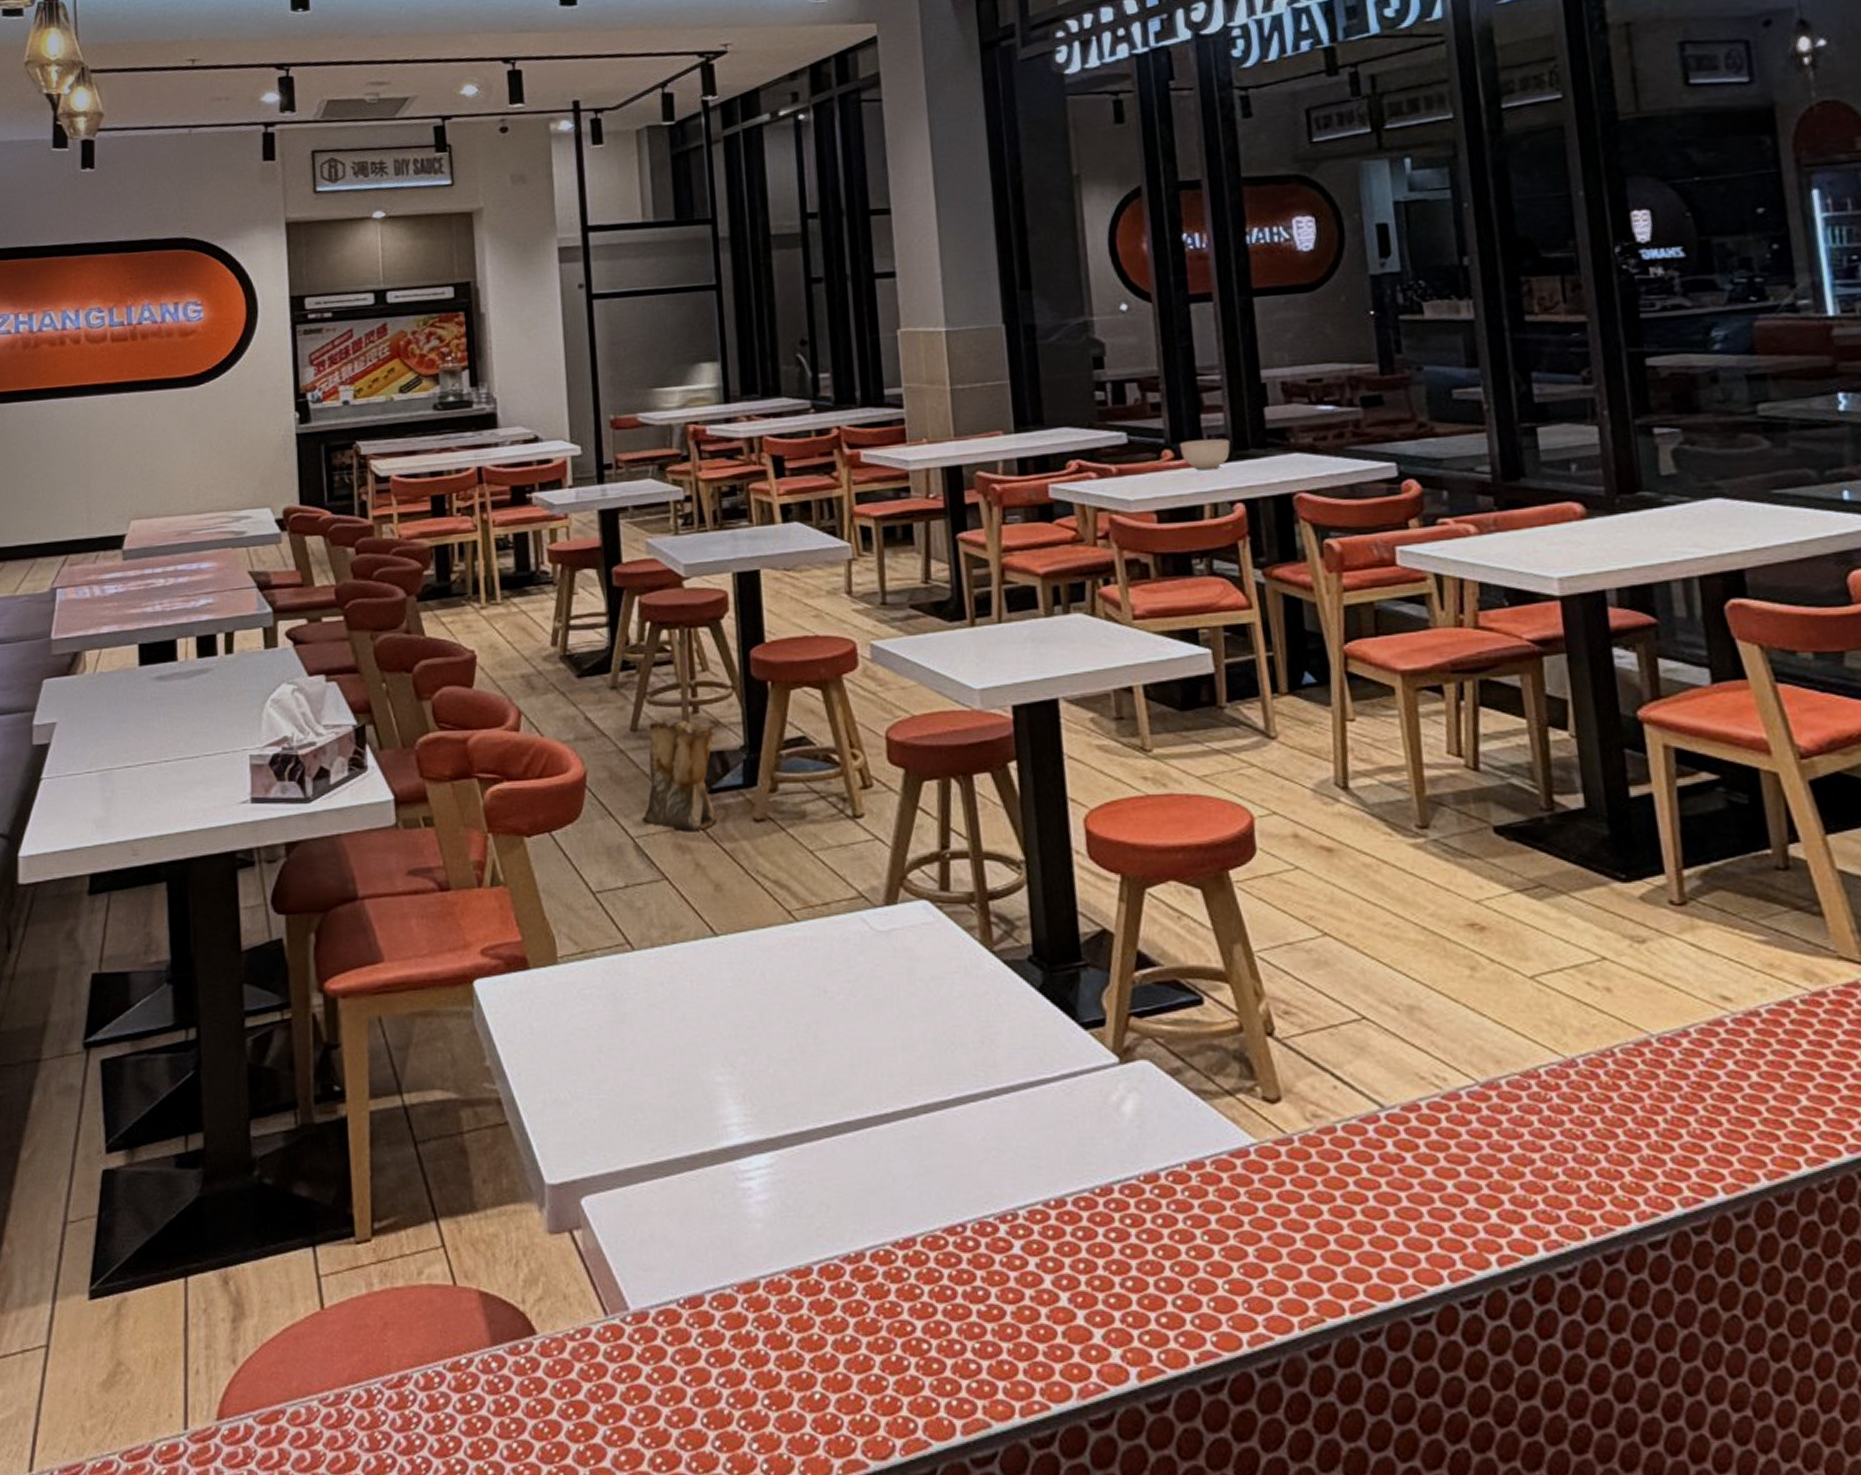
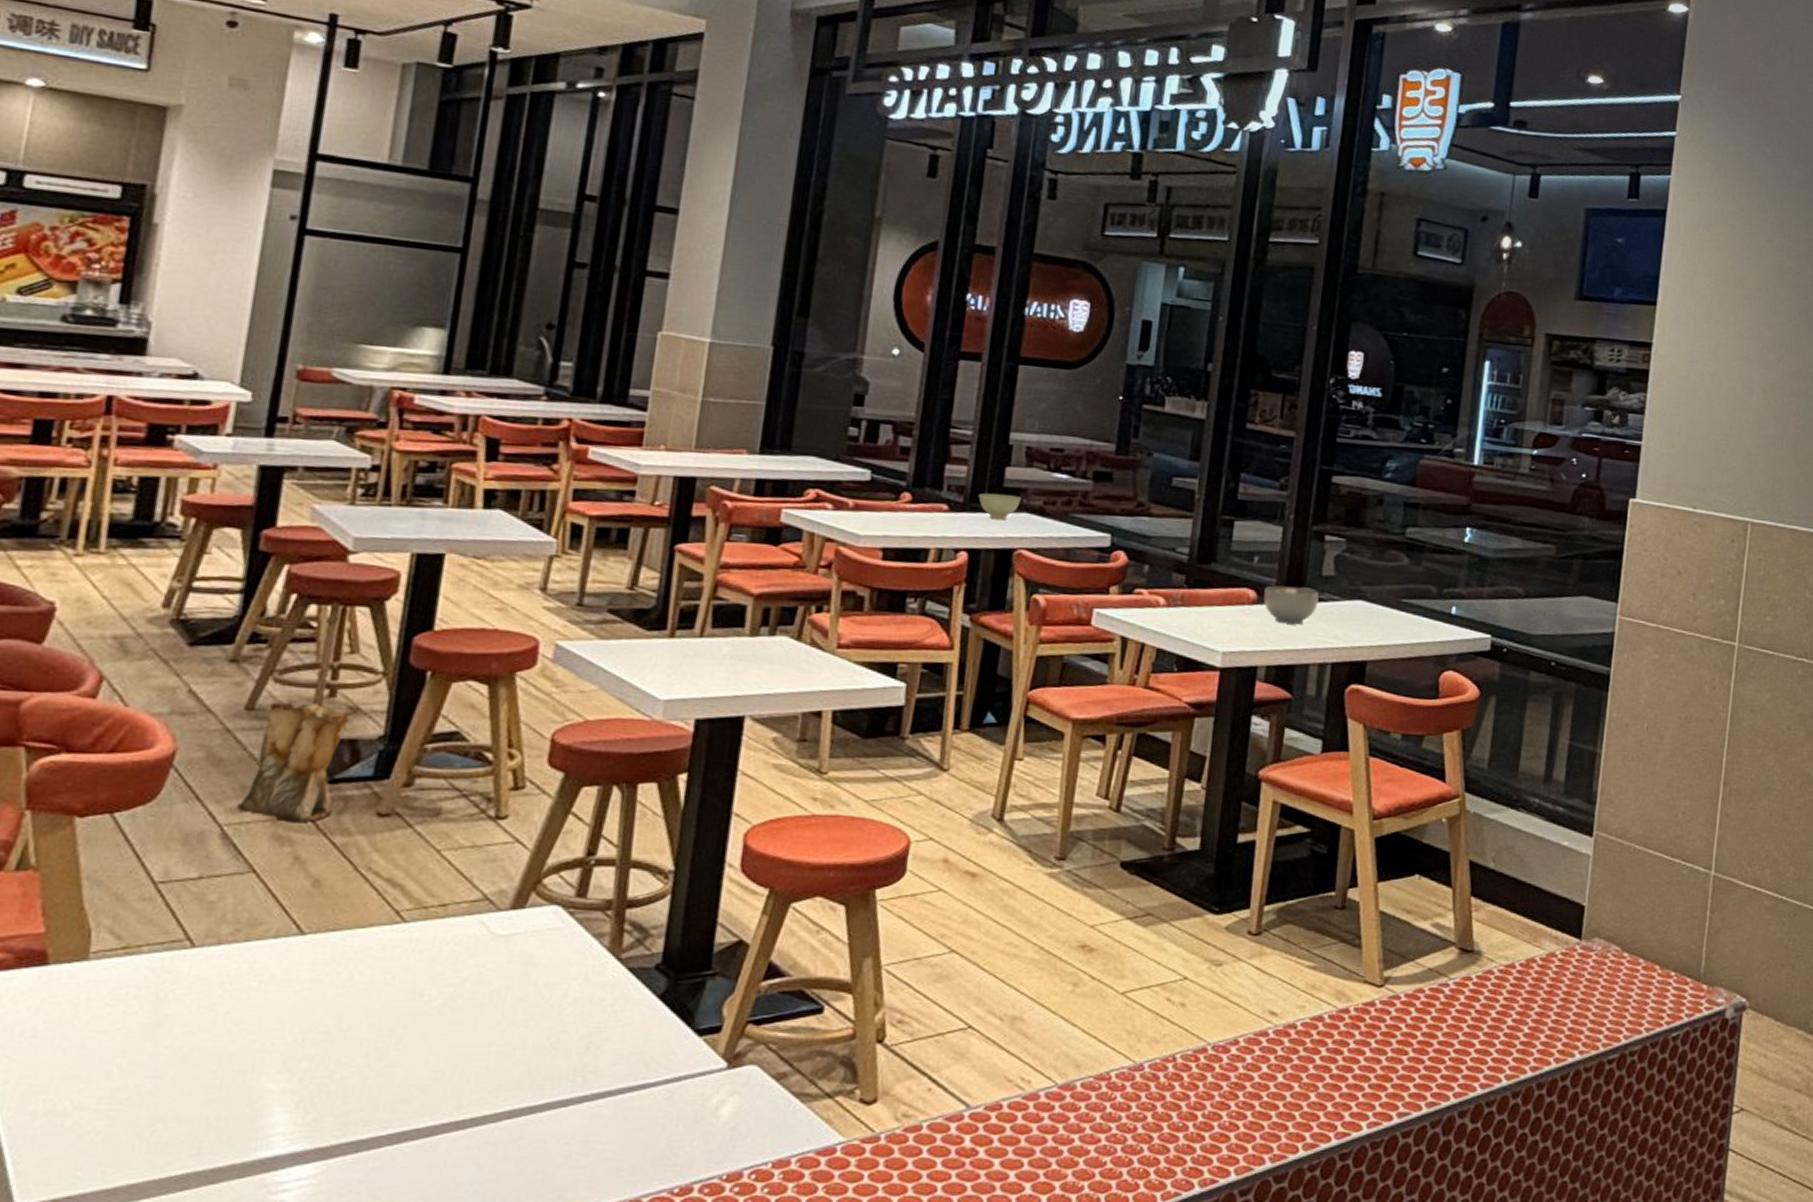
bowl: present [1178,438,1231,470] -> none [919,487,968,517]
bowl: none [1242,436,1289,464] -> present [978,493,1022,519]
soup bowl: none [1592,492,1664,537] -> present [1263,585,1319,625]

